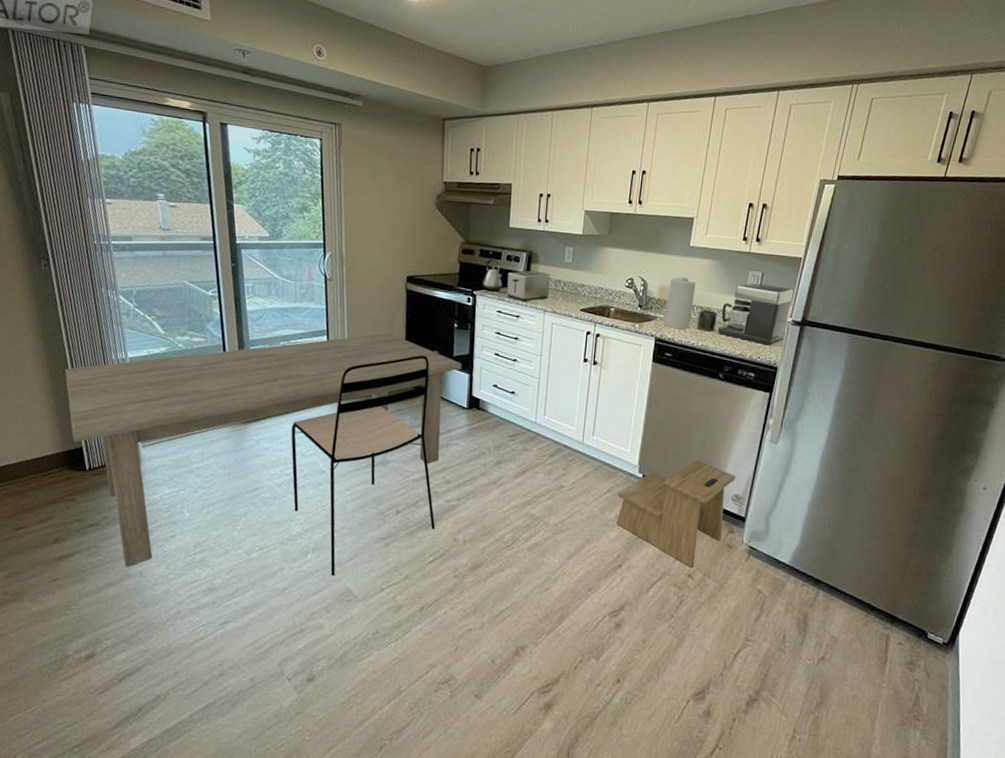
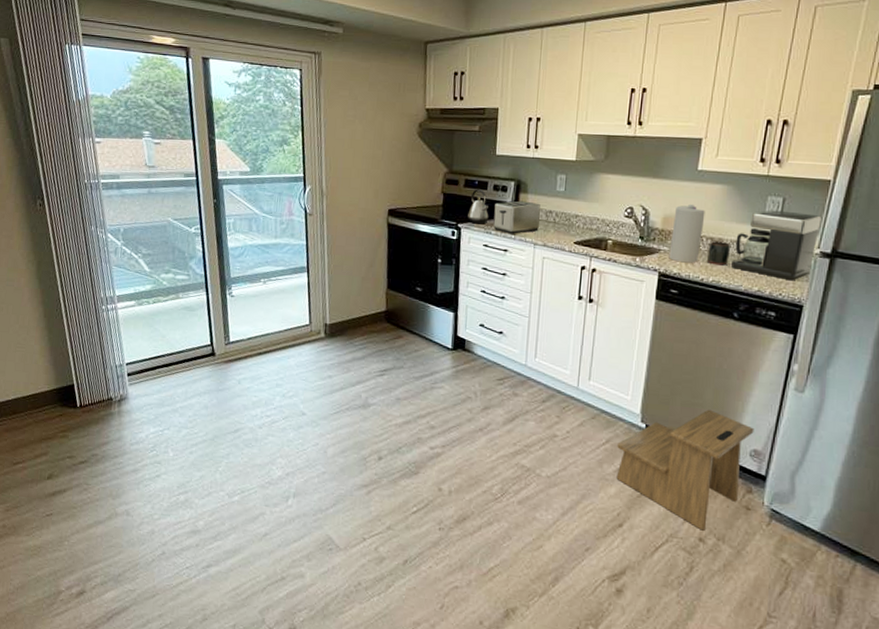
dining table: present [65,333,462,568] -> none [58,269,446,506]
dining chair: present [291,355,435,576] -> none [272,292,419,523]

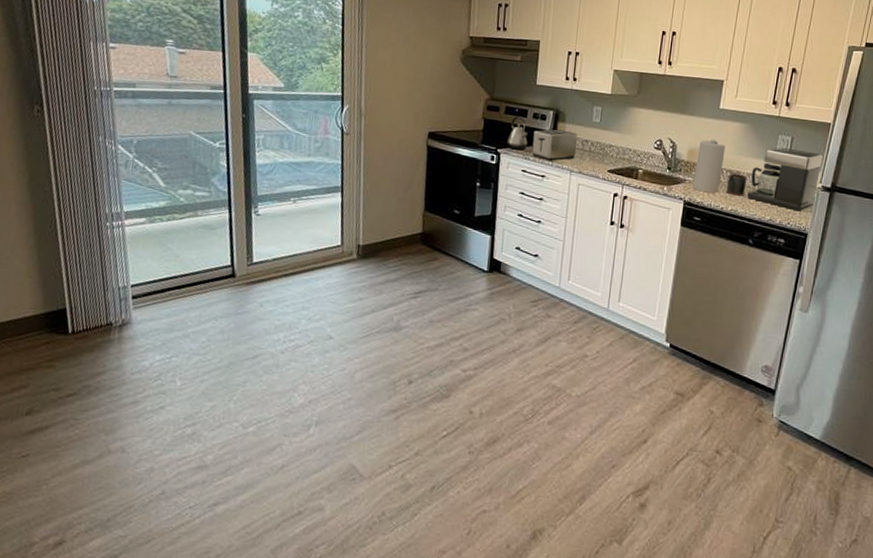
step stool: present [616,409,754,531] -> none [642,329,766,443]

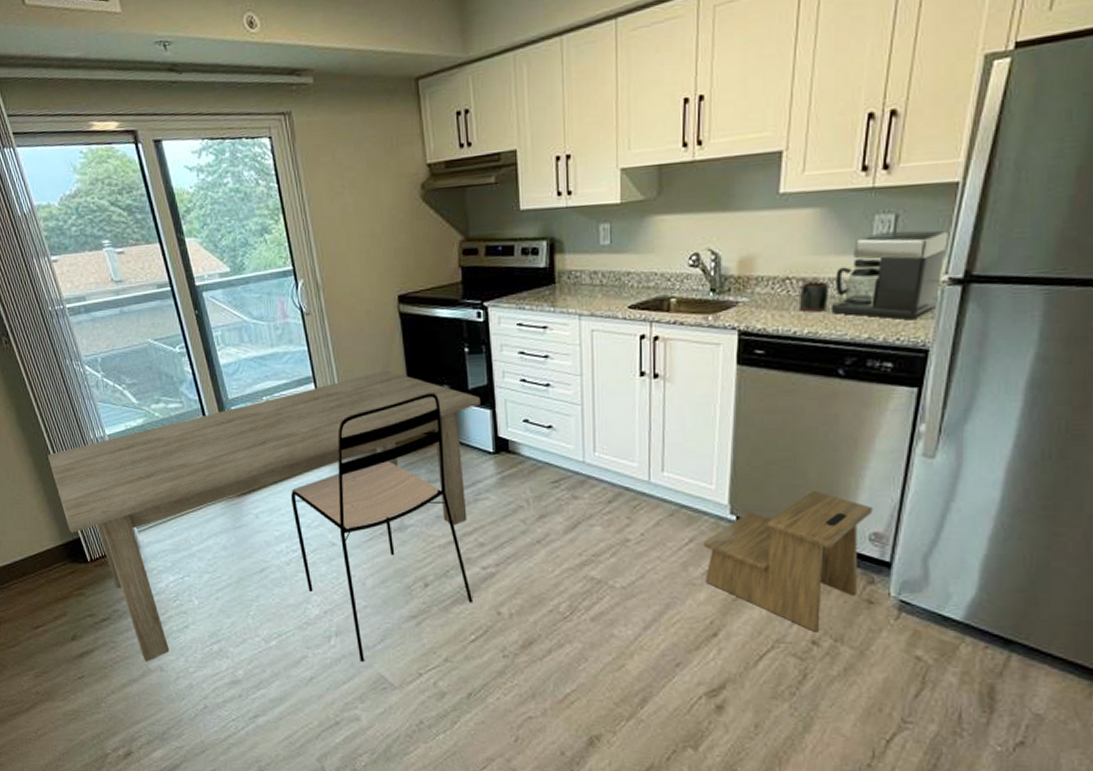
dining table: none [52,191,483,442] -> present [48,371,480,662]
dining chair: none [297,214,450,452] -> present [291,392,472,661]
kettle: present [507,115,528,151] -> none [494,254,520,300]
toaster: present [532,129,577,161] -> none [525,263,583,307]
step stool: none [642,329,766,443] -> present [703,490,873,632]
paper towel holder: present [693,139,726,194] -> none [749,238,793,315]

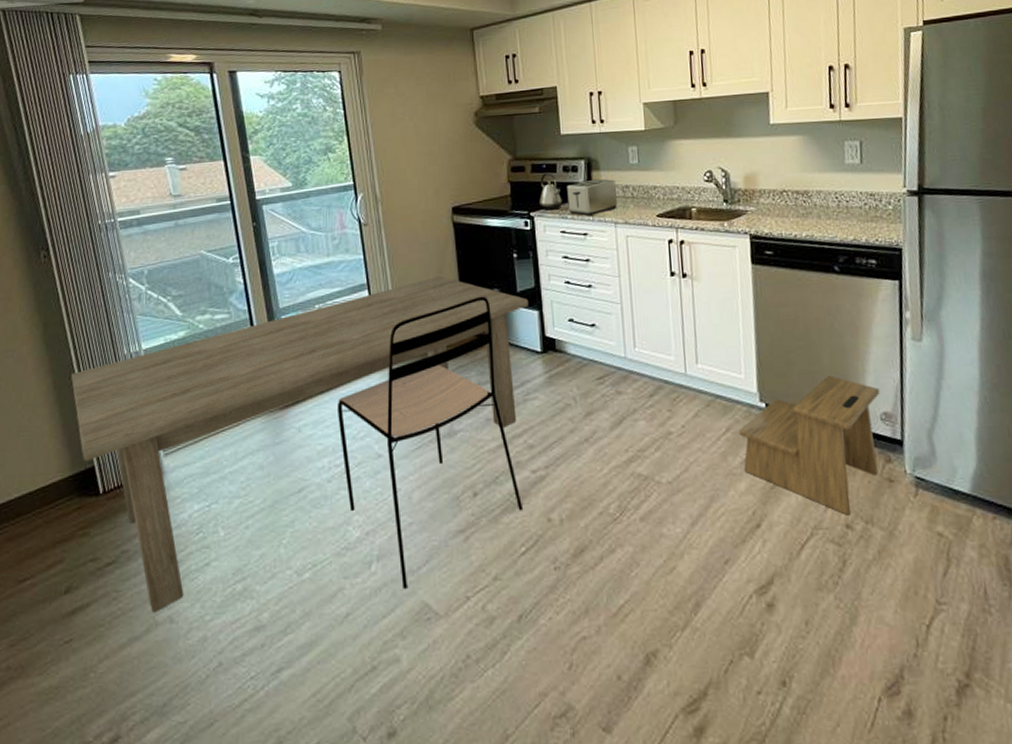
kettle: none [494,254,520,300] -> present [539,171,563,211]
toaster: none [525,263,583,307] -> present [567,178,617,216]
mug: present [800,281,830,312] -> none [795,193,819,219]
coffee maker: present [832,230,949,320] -> none [821,153,902,225]

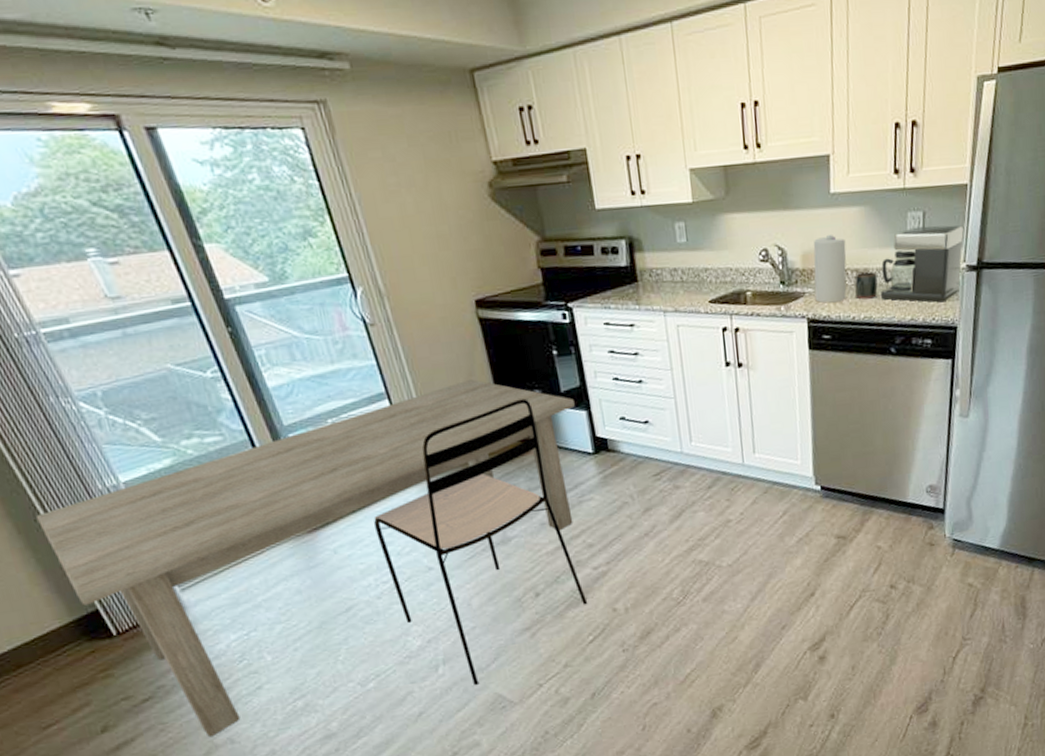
kettle: present [539,171,563,211] -> none [575,254,604,300]
toaster: present [567,178,617,216] -> none [607,261,666,305]
step stool: present [739,375,880,515] -> none [795,455,927,578]
paper towel holder: none [754,159,788,222] -> present [813,234,847,304]
mug: none [795,193,819,219] -> present [854,271,879,299]
coffee maker: none [821,153,902,225] -> present [881,225,964,303]

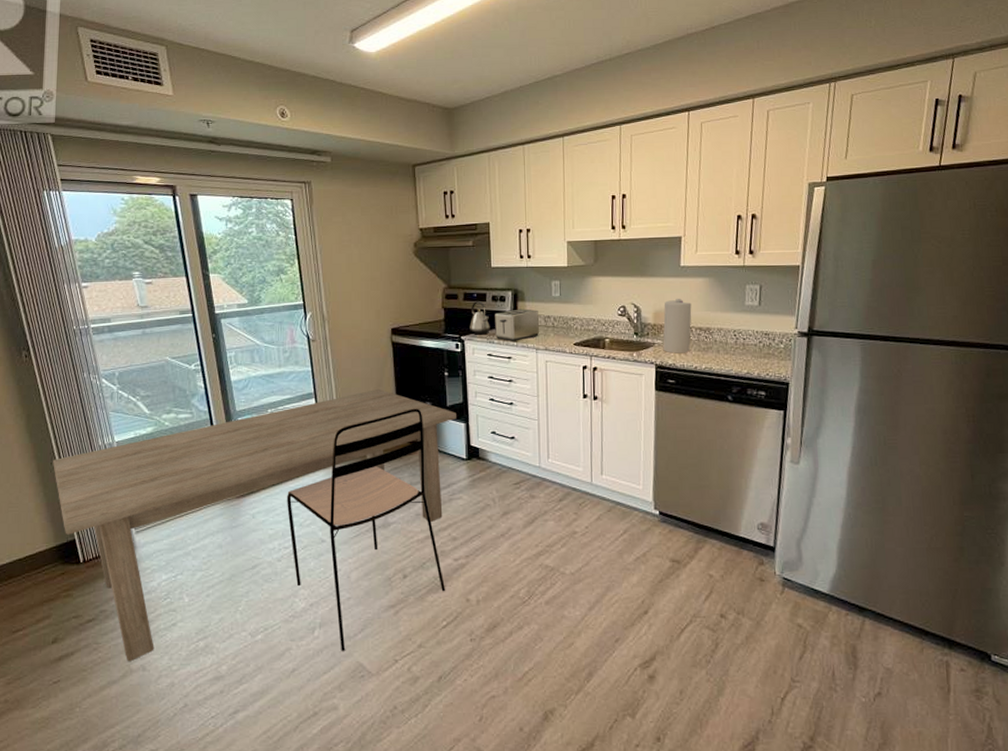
kettle: none [575,254,604,300] -> present [470,300,490,335]
toaster: none [607,261,666,305] -> present [495,309,539,342]
mug: present [854,271,879,299] -> none [698,331,719,353]
coffee maker: present [881,225,964,303] -> none [721,297,796,361]

